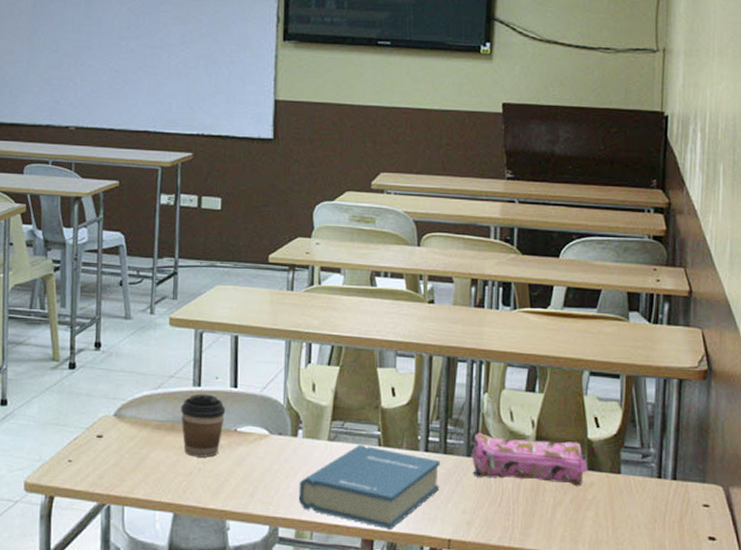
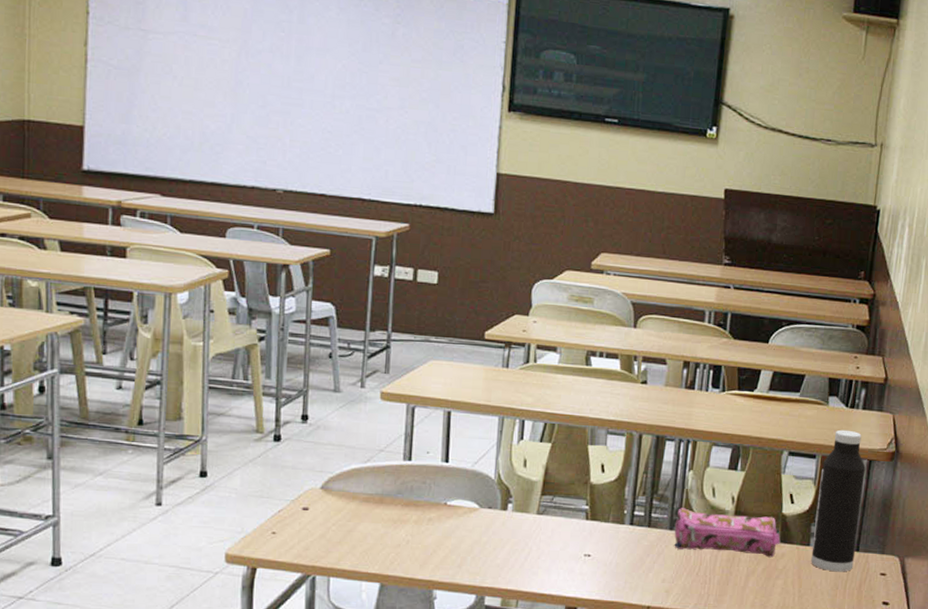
coffee cup: present [181,394,226,458] -> none [390,468,436,530]
hardback book: present [298,445,440,529] -> none [505,518,644,597]
water bottle: none [623,347,676,503] -> present [811,429,866,572]

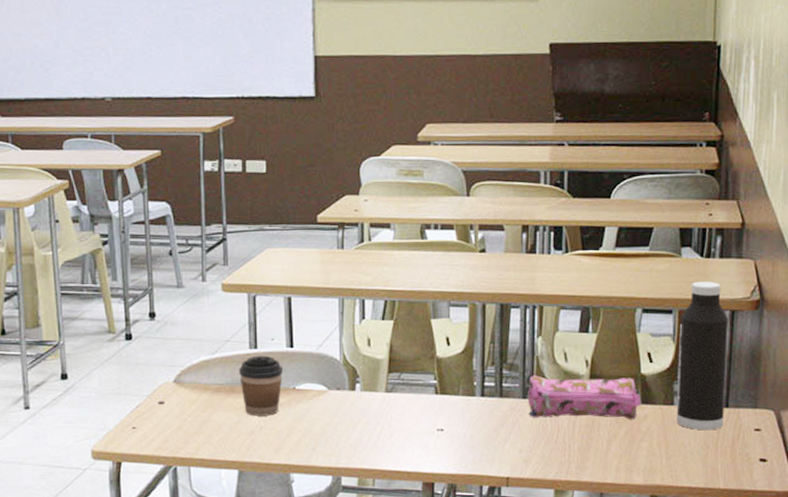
coffee cup: none [390,468,436,530] -> present [239,355,284,416]

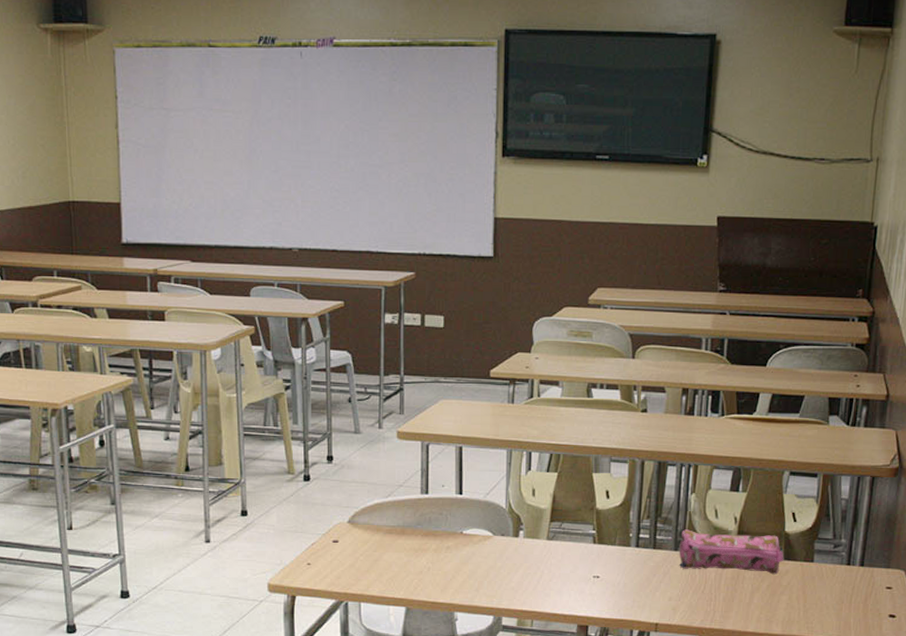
coffee cup: present [239,355,284,416] -> none [410,501,452,558]
water bottle: present [676,281,728,431] -> none [815,448,869,587]

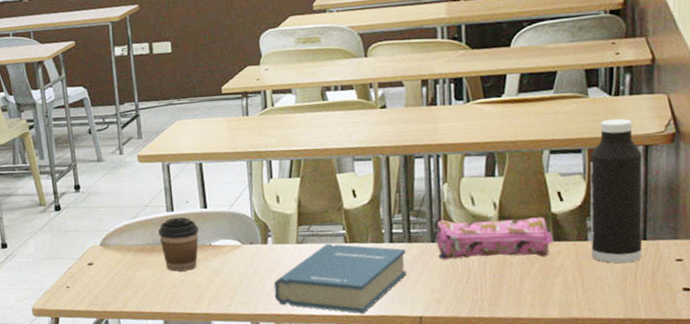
coffee cup: none [410,501,452,558] -> present [158,217,199,272]
hardback book: none [520,543,650,616] -> present [273,244,407,314]
water bottle: none [815,448,869,587] -> present [590,118,643,264]

